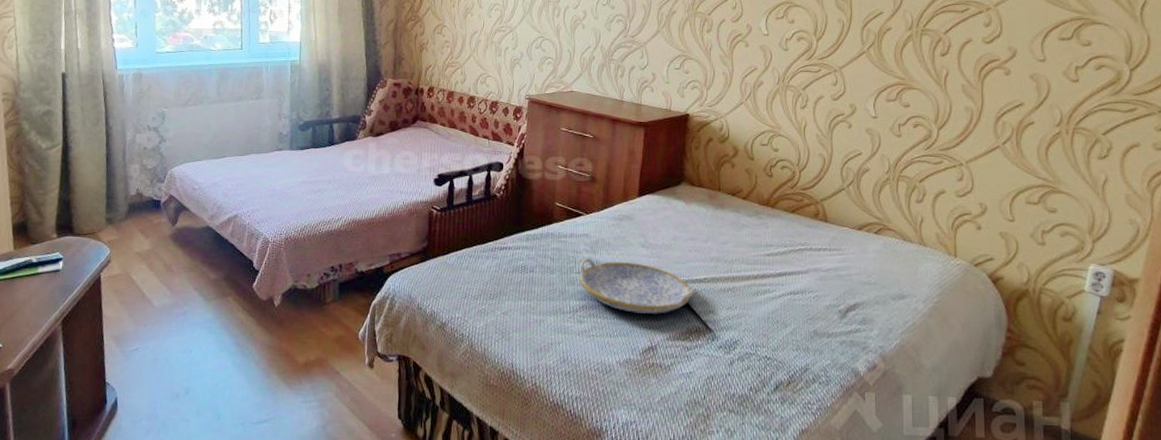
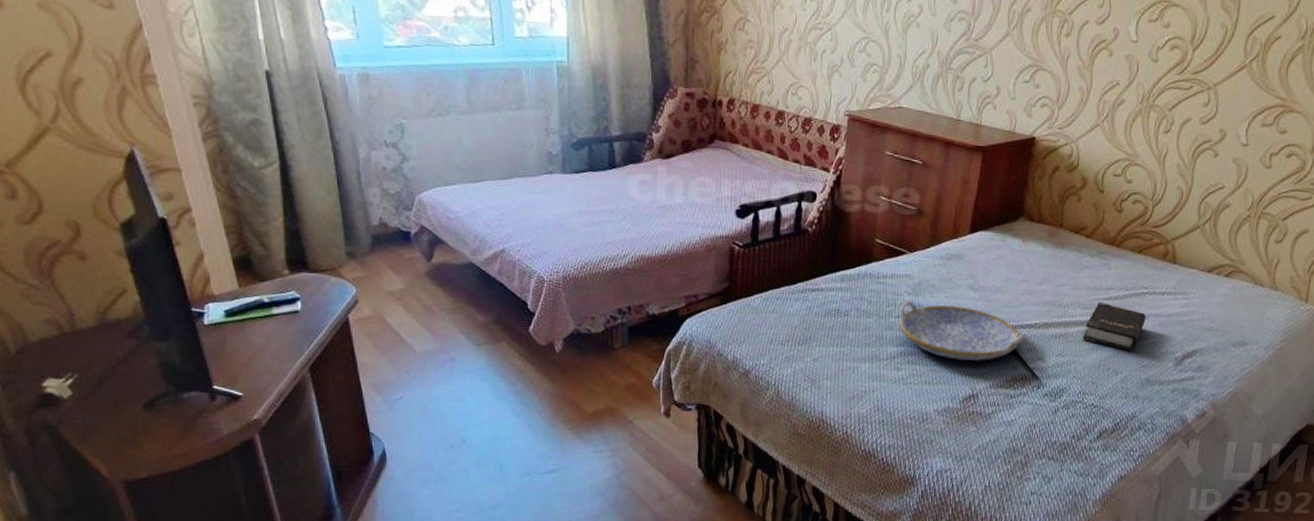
hardback book: none [749,257,806,304] -> present [1082,301,1146,351]

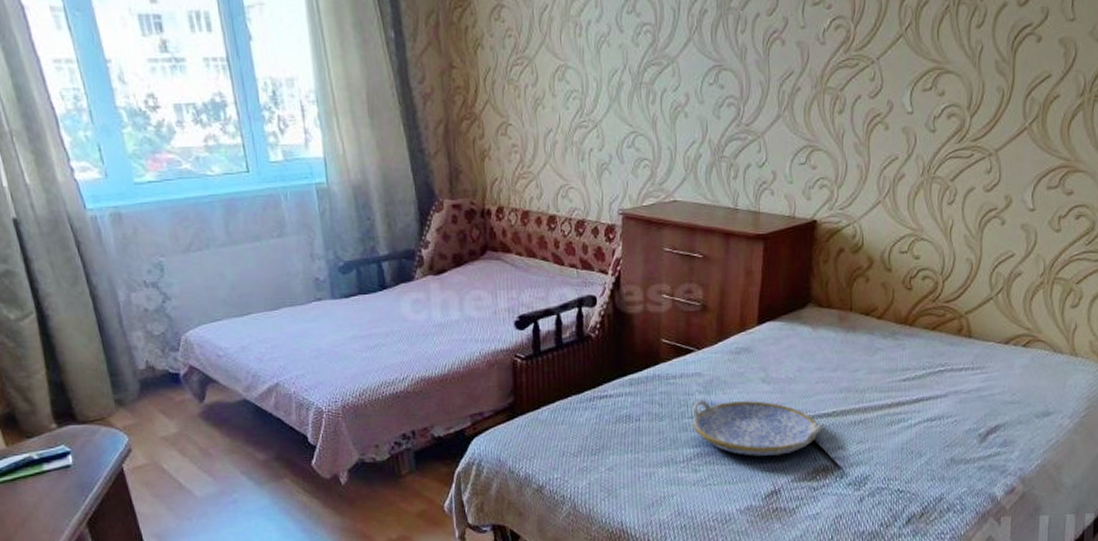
hardback book: present [1082,301,1146,351] -> none [882,383,945,432]

